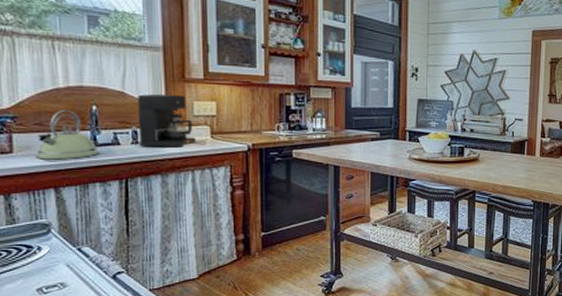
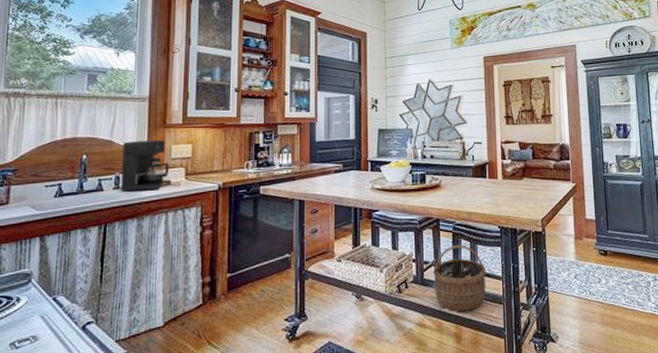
kettle: present [37,109,99,160] -> none [29,159,84,209]
wicker basket: none [466,216,517,274] -> present [433,245,486,312]

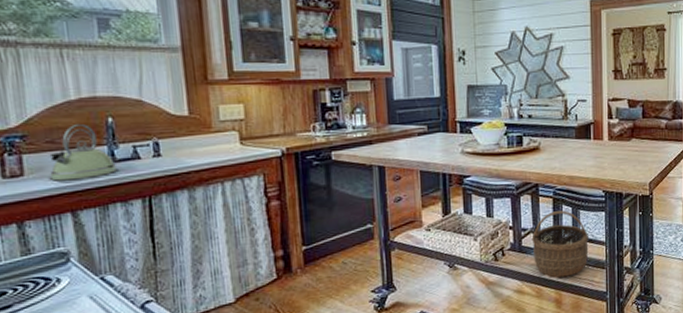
kettle: none [29,159,84,209] -> present [49,123,119,181]
coffee maker: present [120,139,172,192] -> none [157,99,225,160]

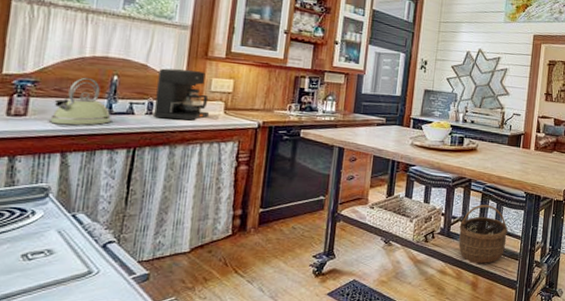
coffee maker: none [157,99,225,160] -> present [152,68,210,121]

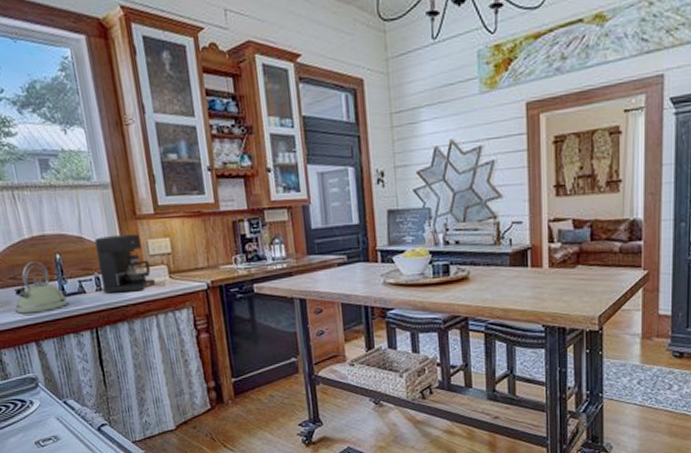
wicker basket: present [458,205,508,263] -> none [461,347,526,419]

